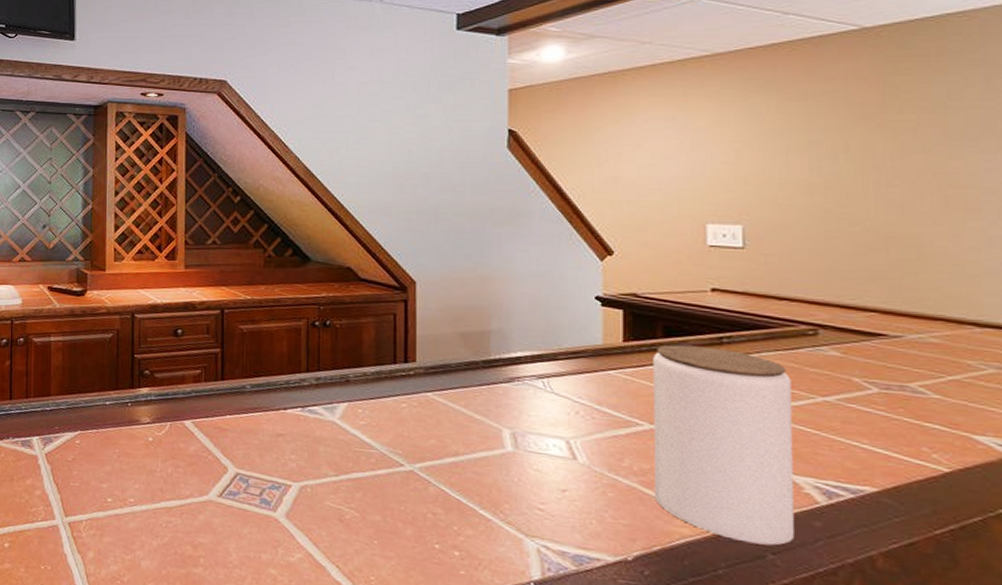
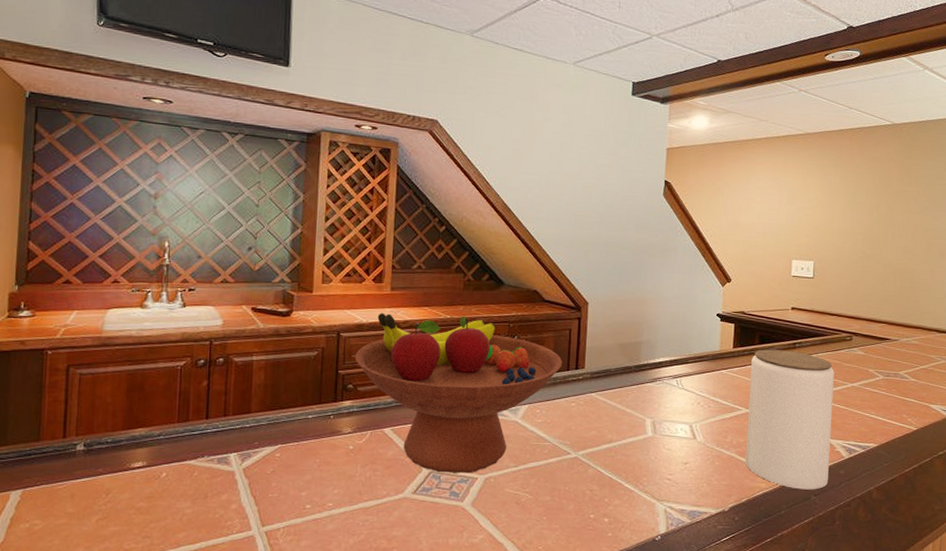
fruit bowl: none [150,293,388,479] -> present [354,313,563,473]

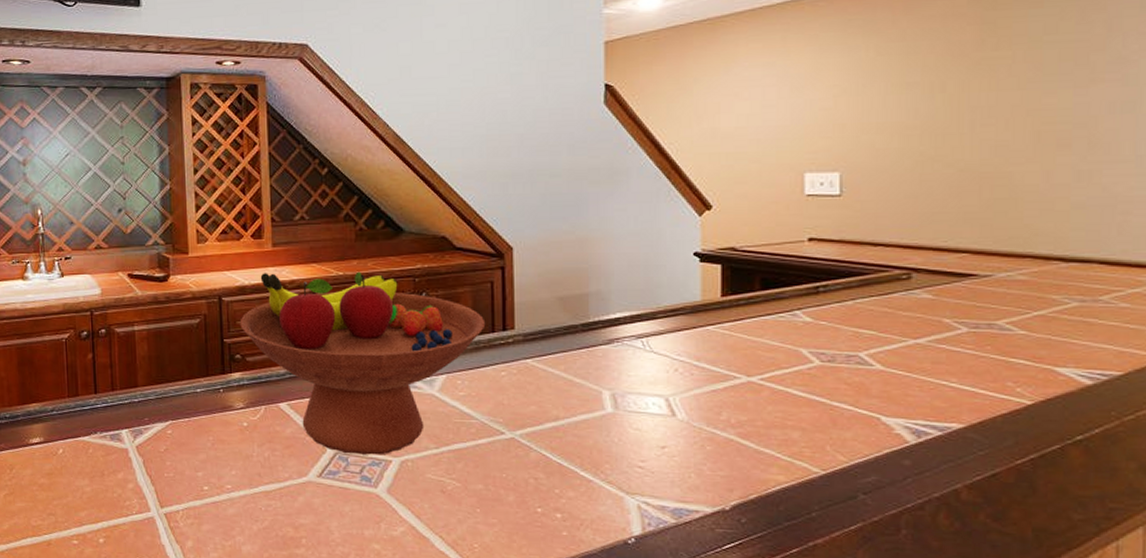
jar: present [745,349,834,490] -> none [750,297,886,486]

